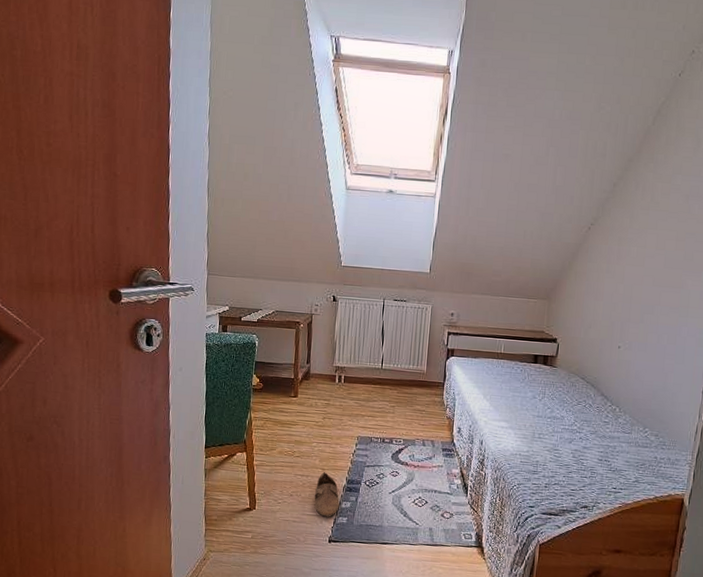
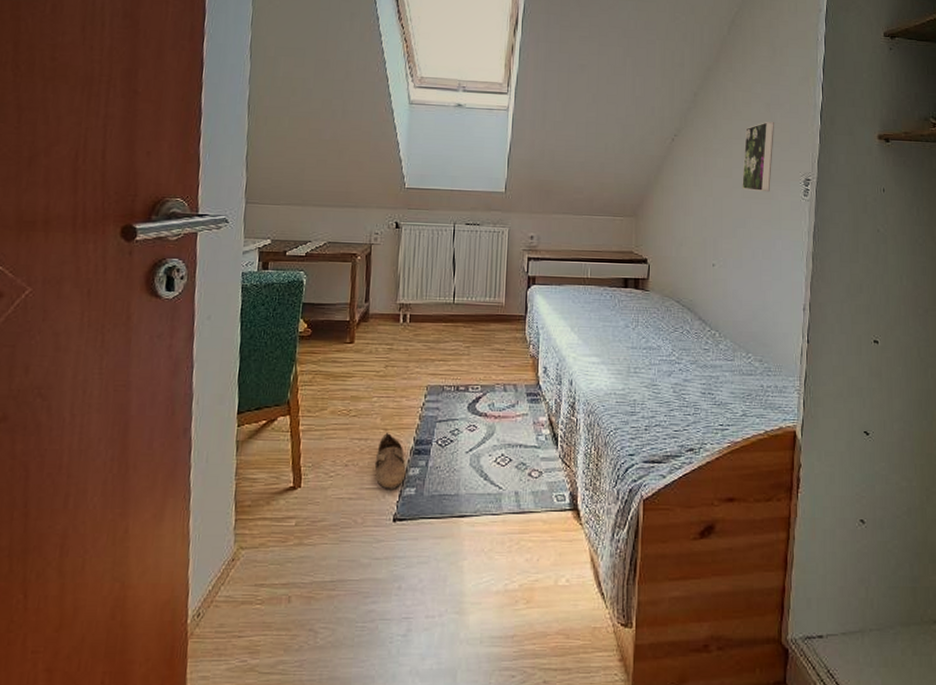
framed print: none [653,212,691,282] -> present [742,121,774,192]

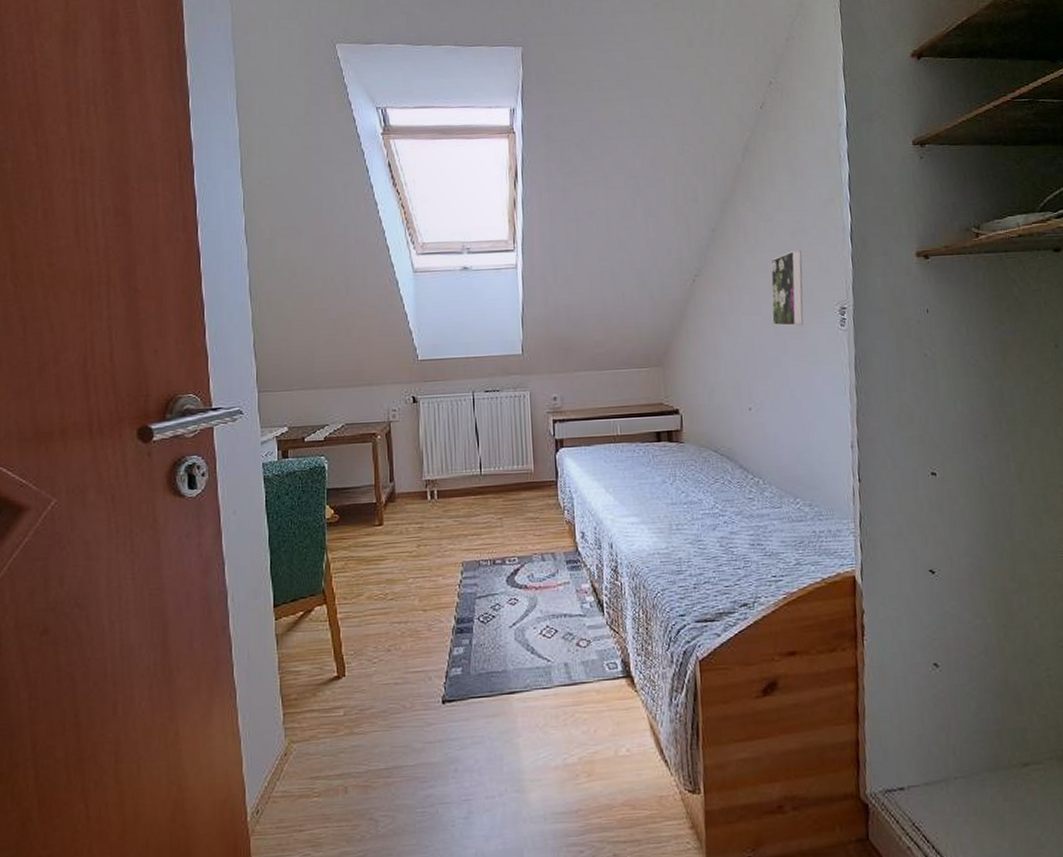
shoe: present [374,432,406,489] -> none [417,612,450,671]

